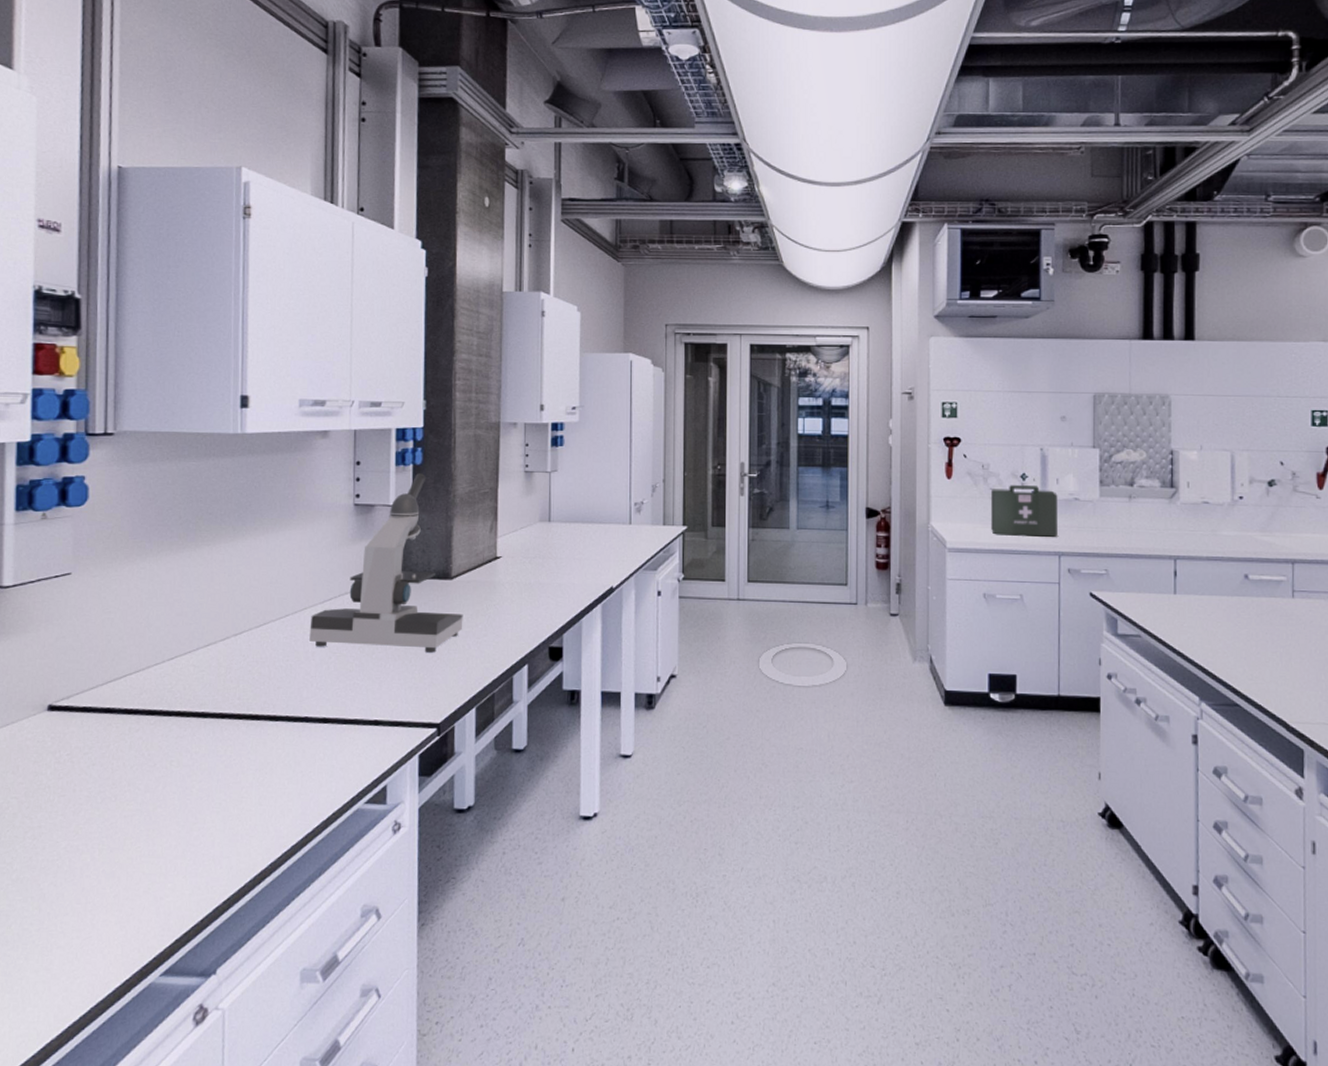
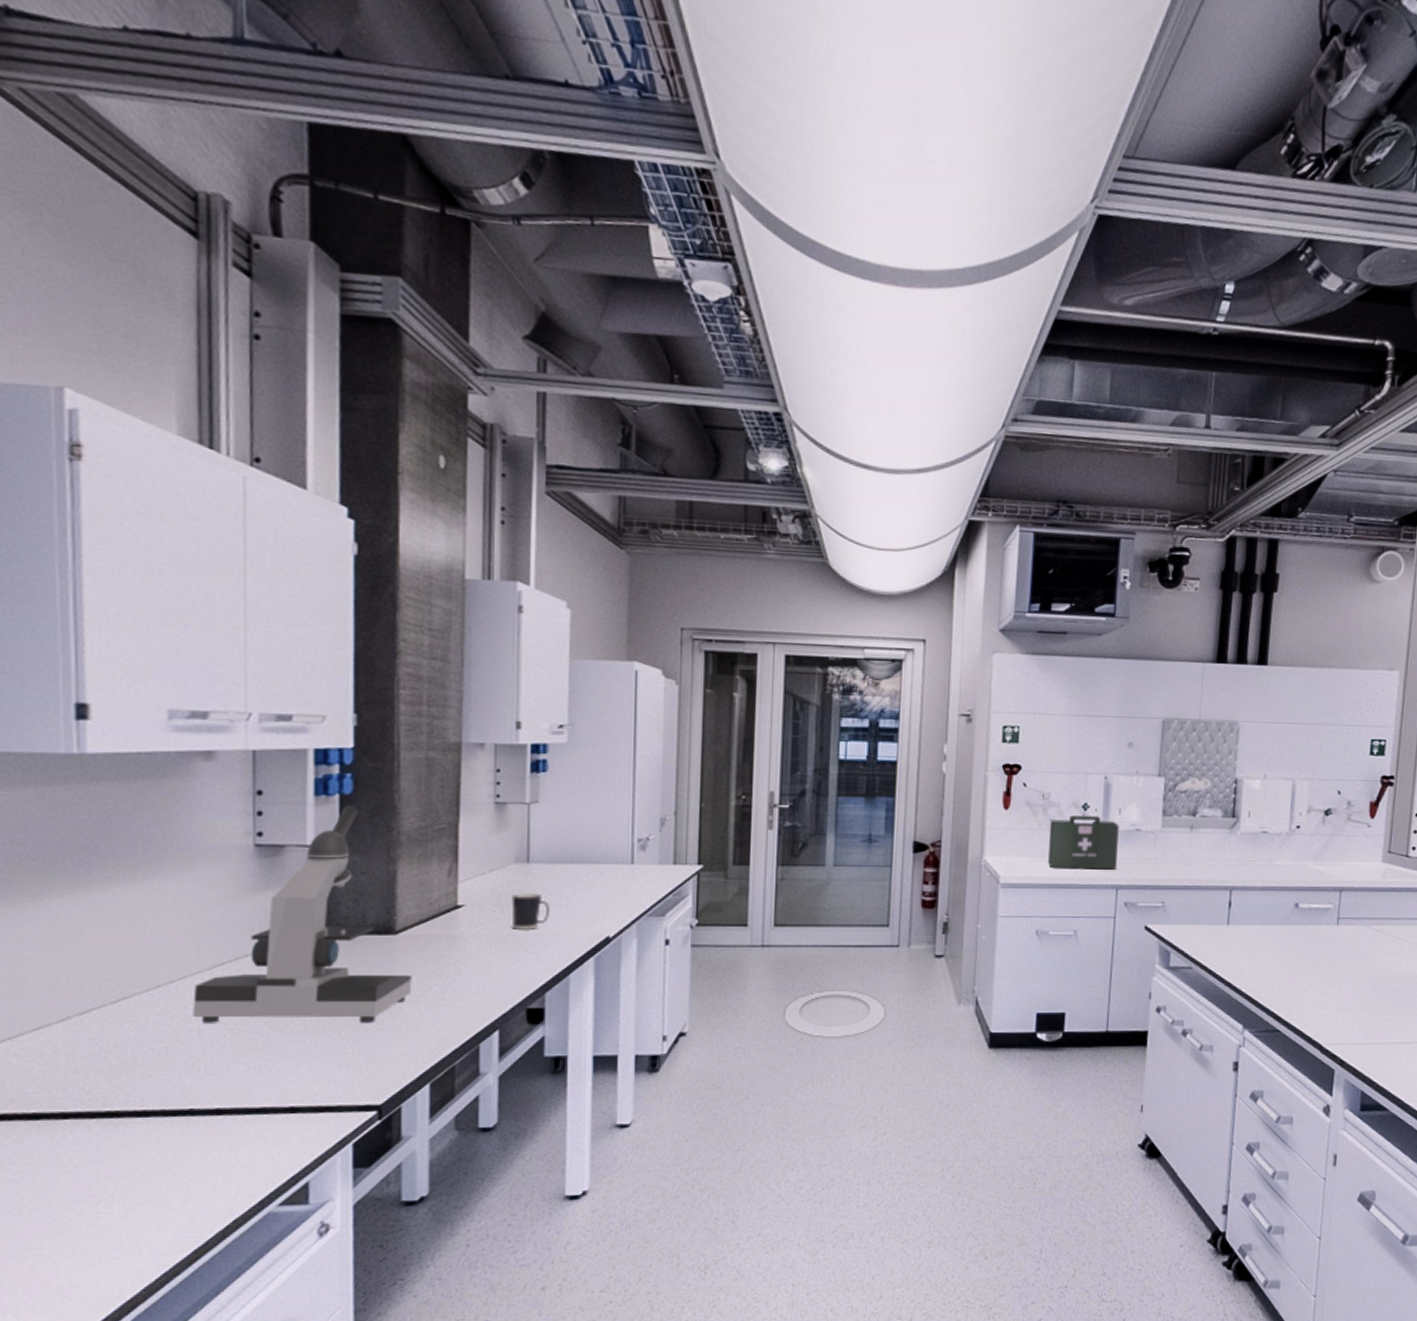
mug: none [537,547,566,579] -> present [511,893,550,929]

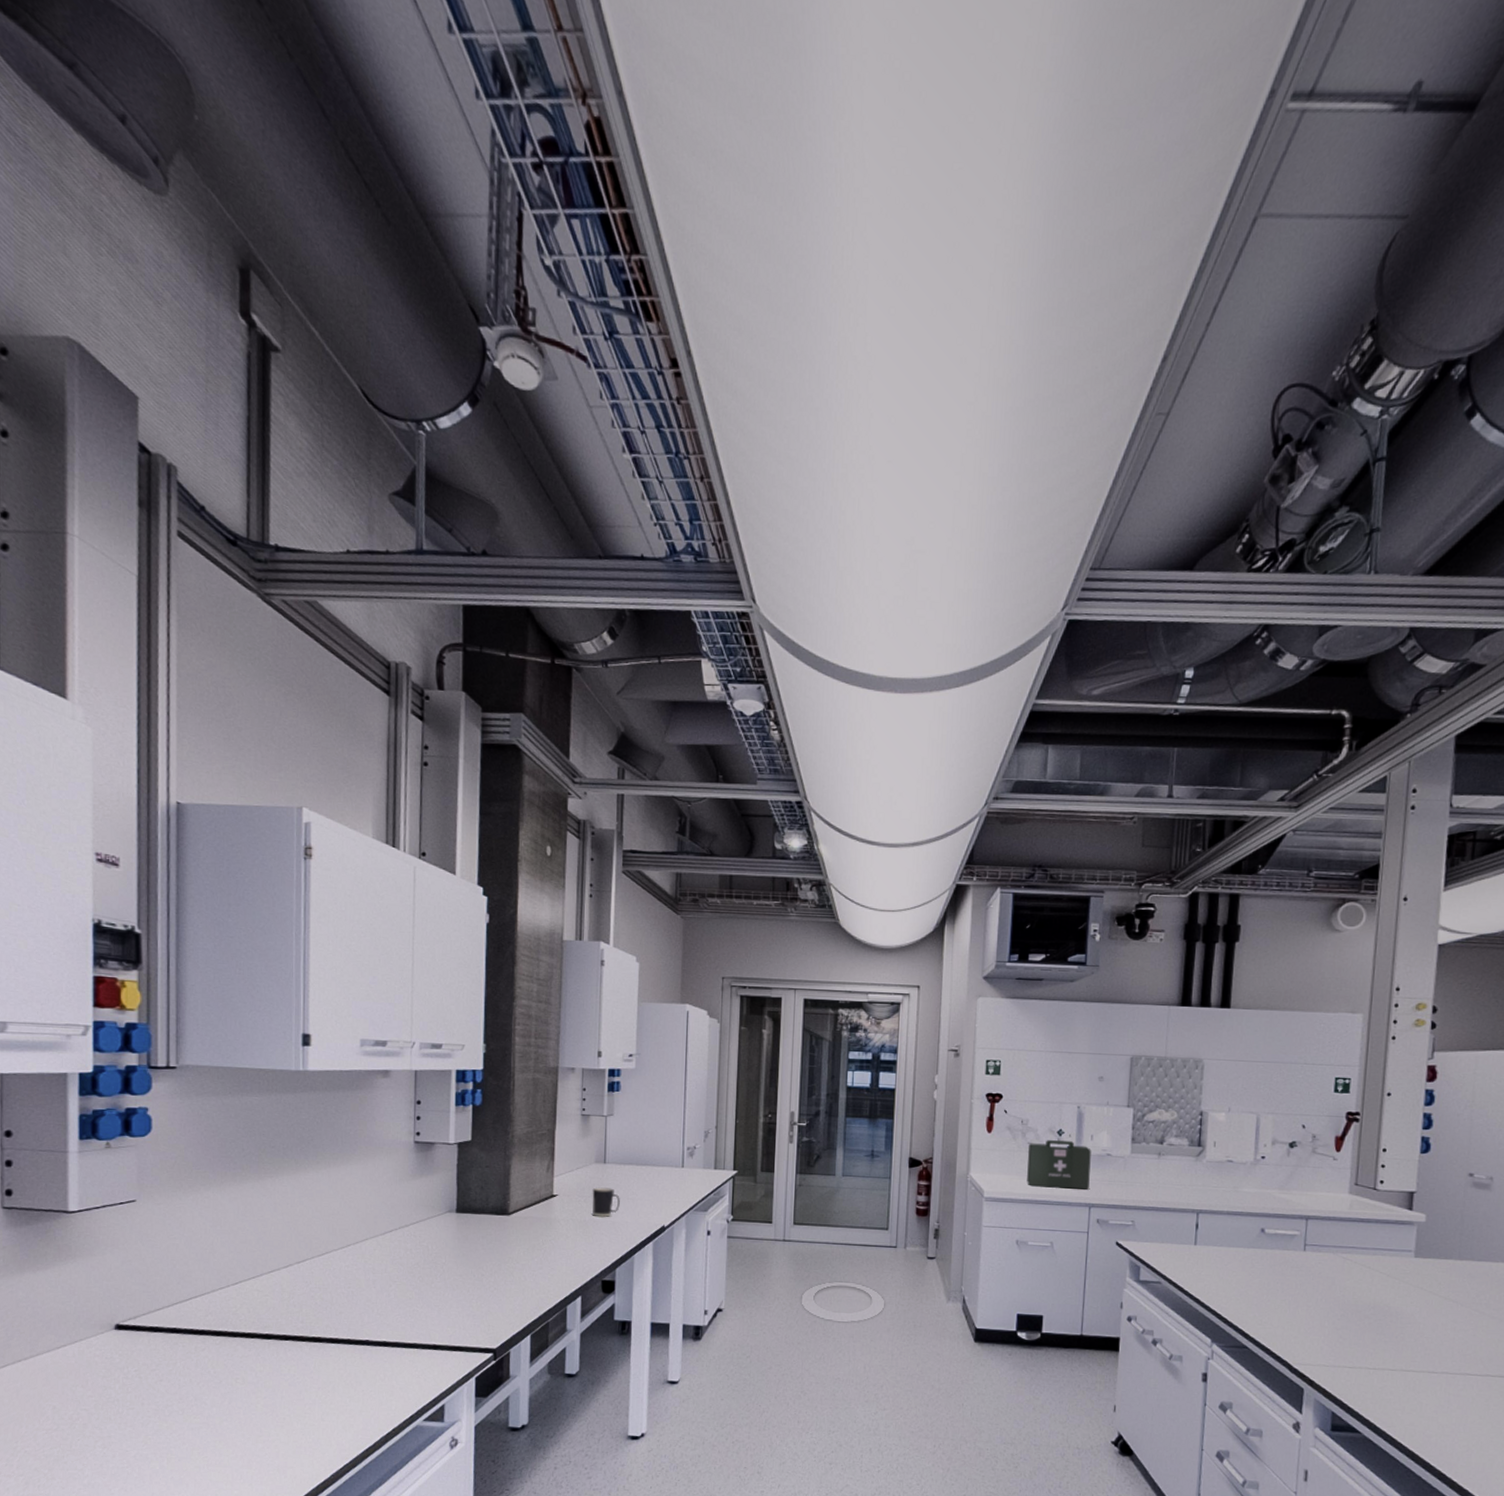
microscope: present [193,805,412,1023] -> none [370,1114,520,1283]

